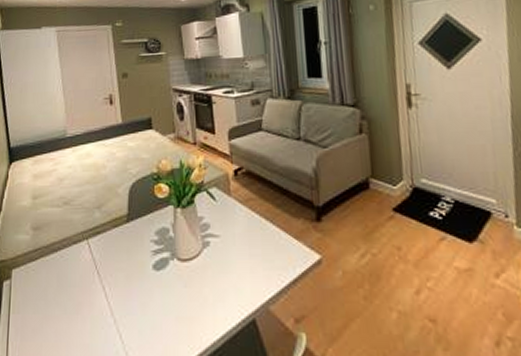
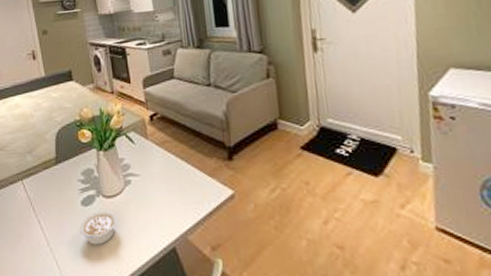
legume: none [149,276,193,316] -> present [79,211,118,245]

